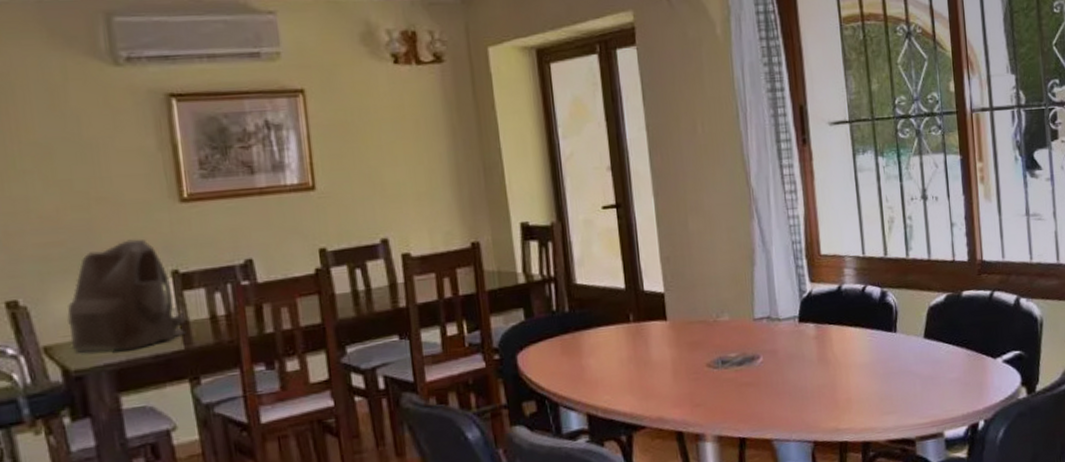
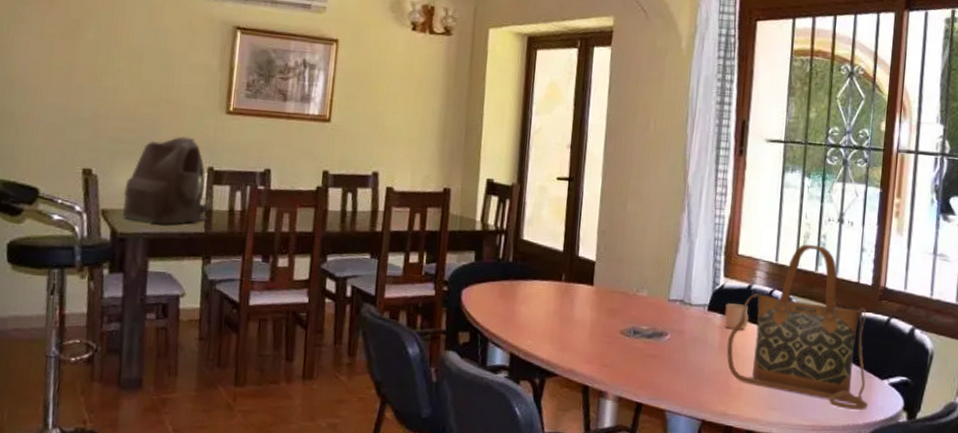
cup: none [817,308,845,338] -> present [724,303,749,331]
handbag: none [825,228,985,398] -> present [726,244,869,410]

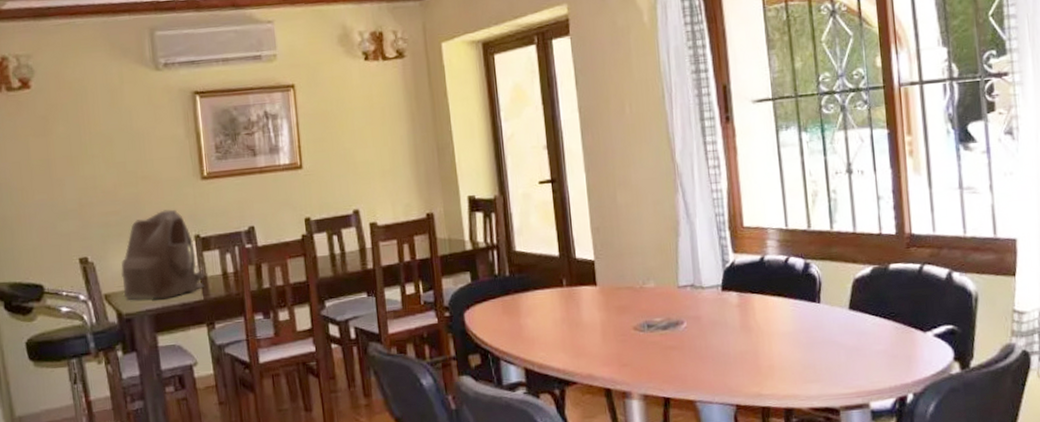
cup: present [724,303,749,331] -> none [740,278,768,306]
handbag: present [726,244,869,410] -> none [748,202,915,370]

